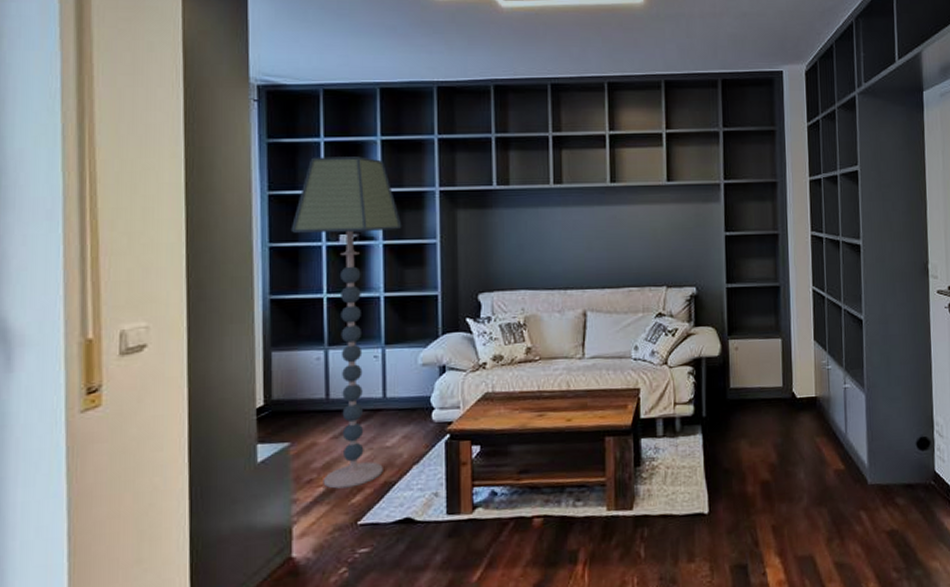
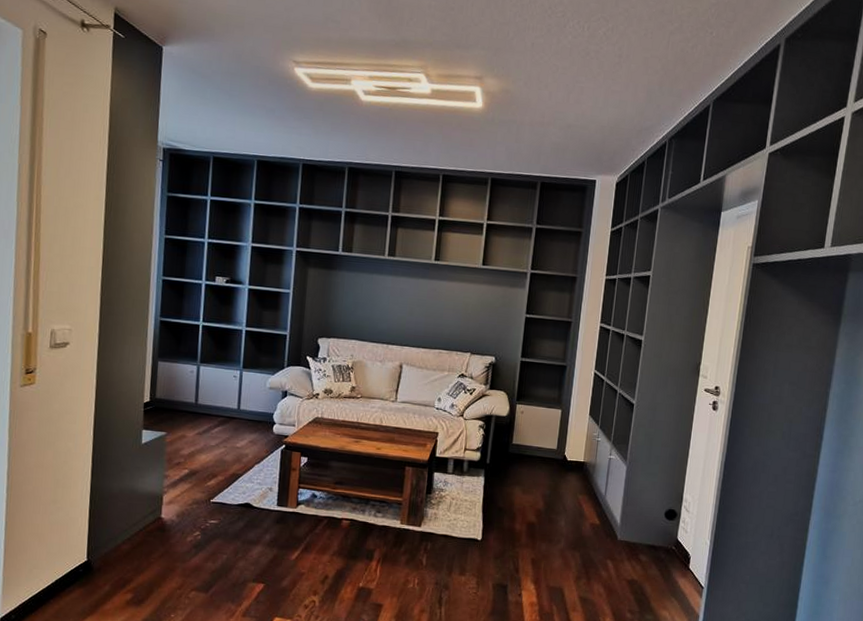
floor lamp: present [290,156,402,489] -> none [179,211,265,474]

